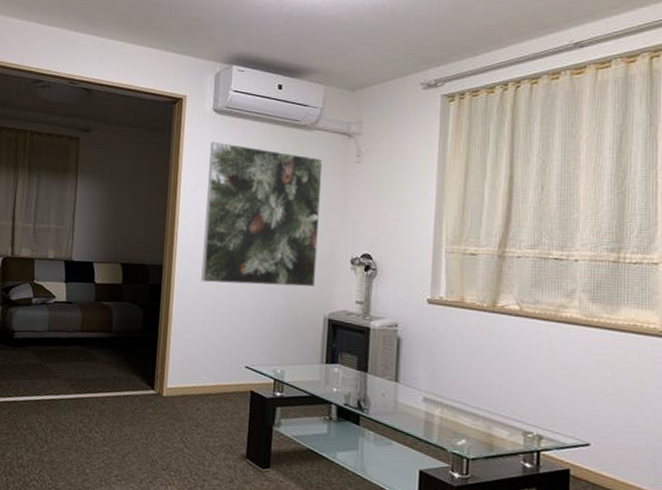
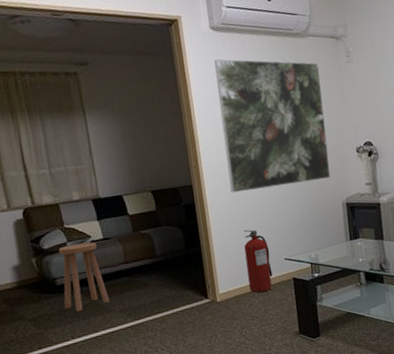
stool: none [15,301,59,370] -> present [58,242,110,312]
fire extinguisher: none [200,325,230,399] -> present [243,230,273,293]

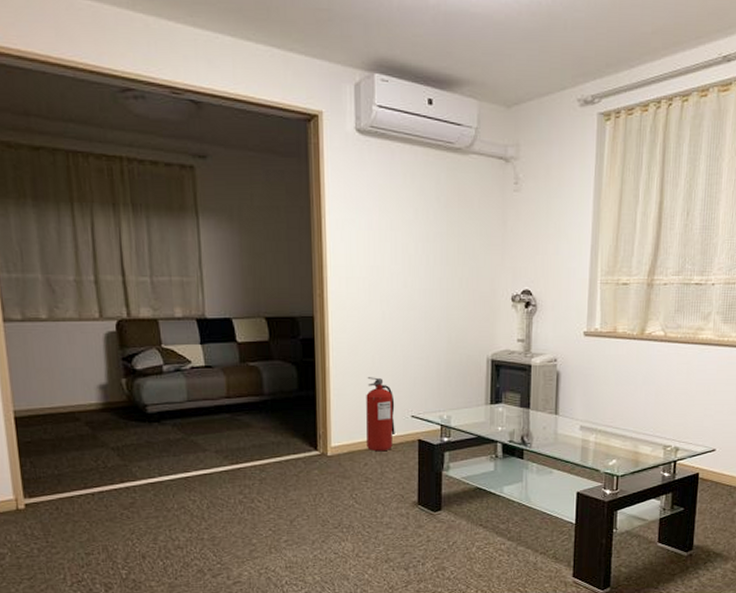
stool: present [58,242,110,312] -> none [153,368,206,446]
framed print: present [214,58,331,193] -> none [356,168,480,332]

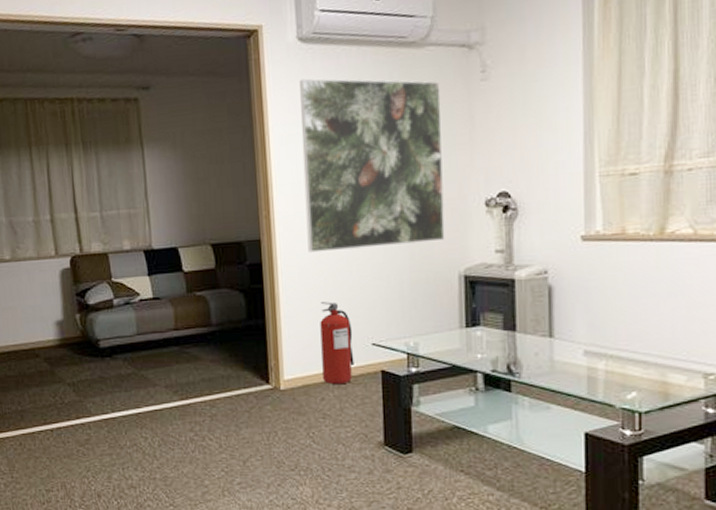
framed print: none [356,168,480,332] -> present [300,78,445,253]

